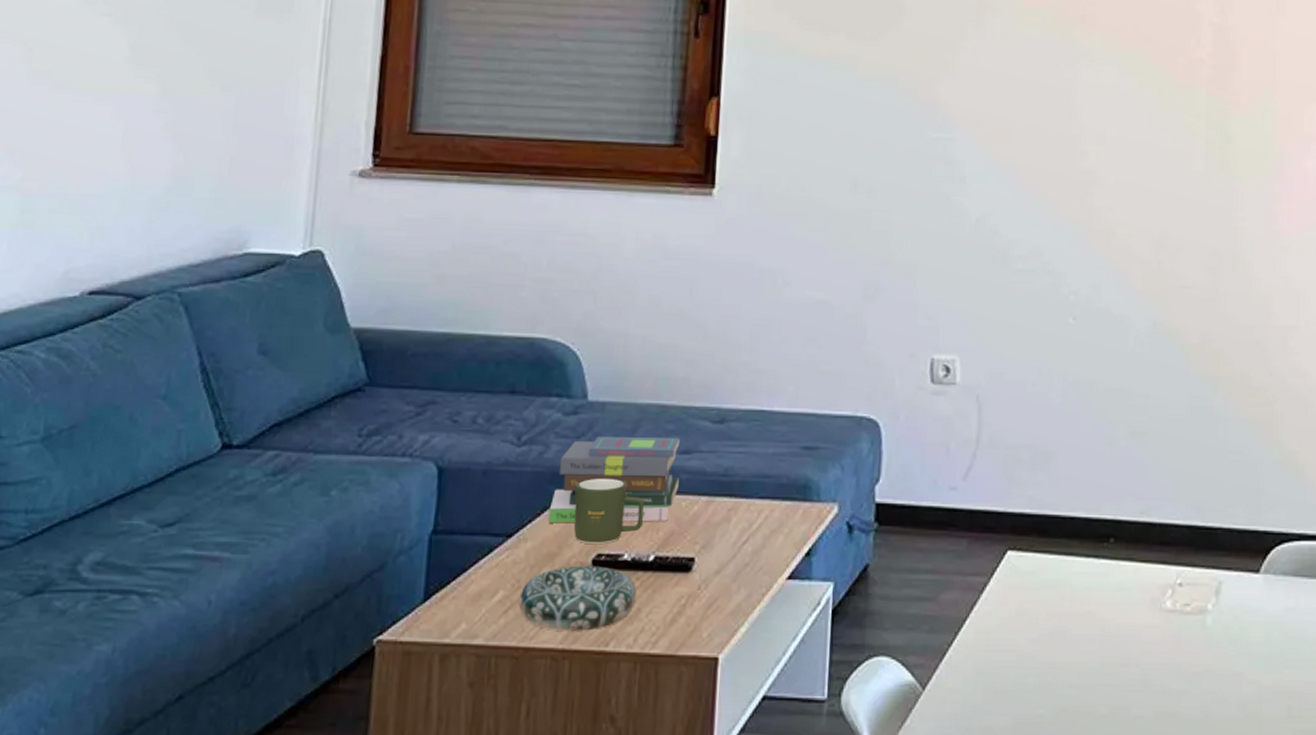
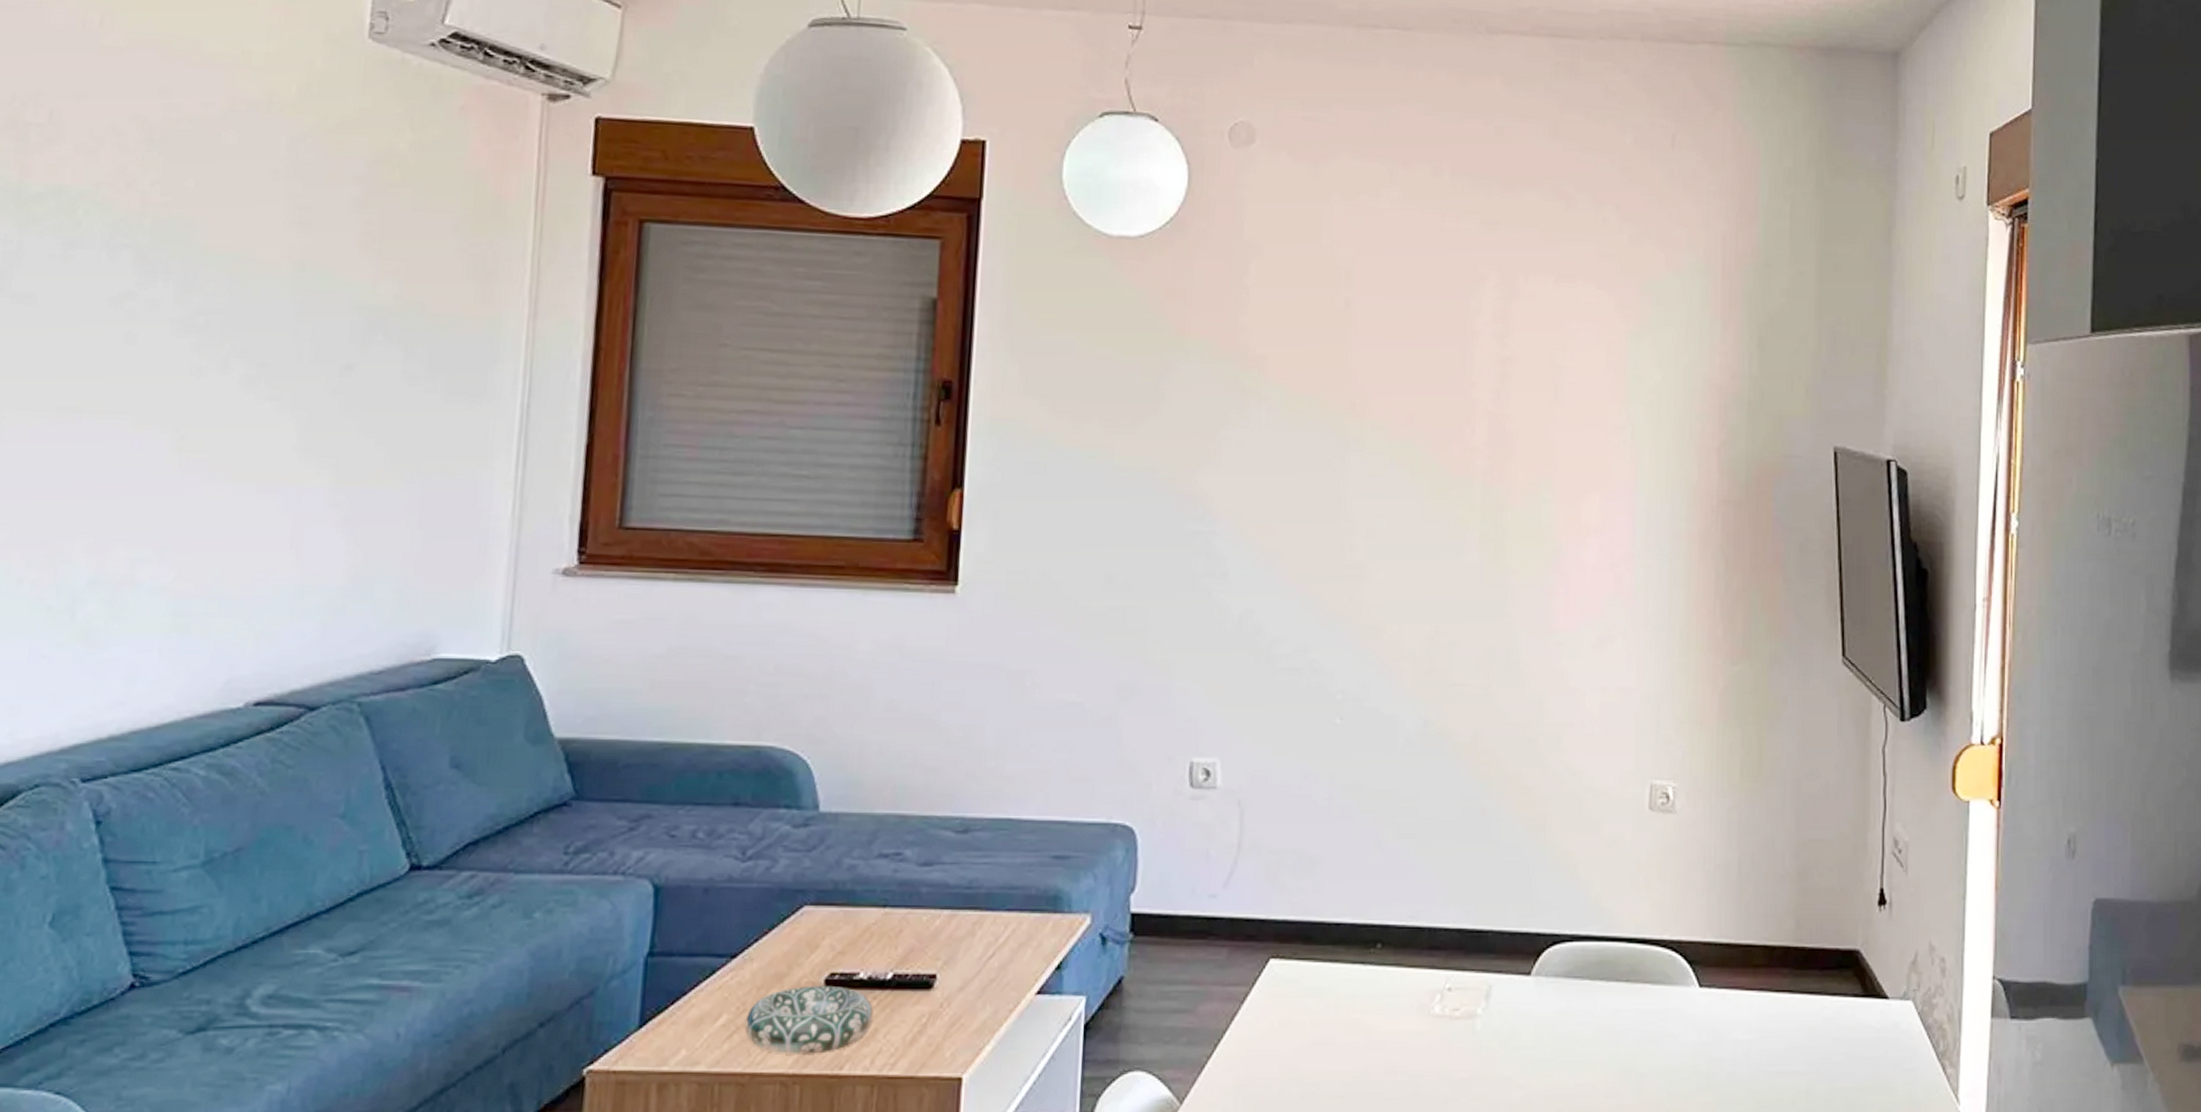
books: present [548,437,680,524] -> none [776,848,920,942]
mug: present [574,477,644,545] -> none [804,893,881,964]

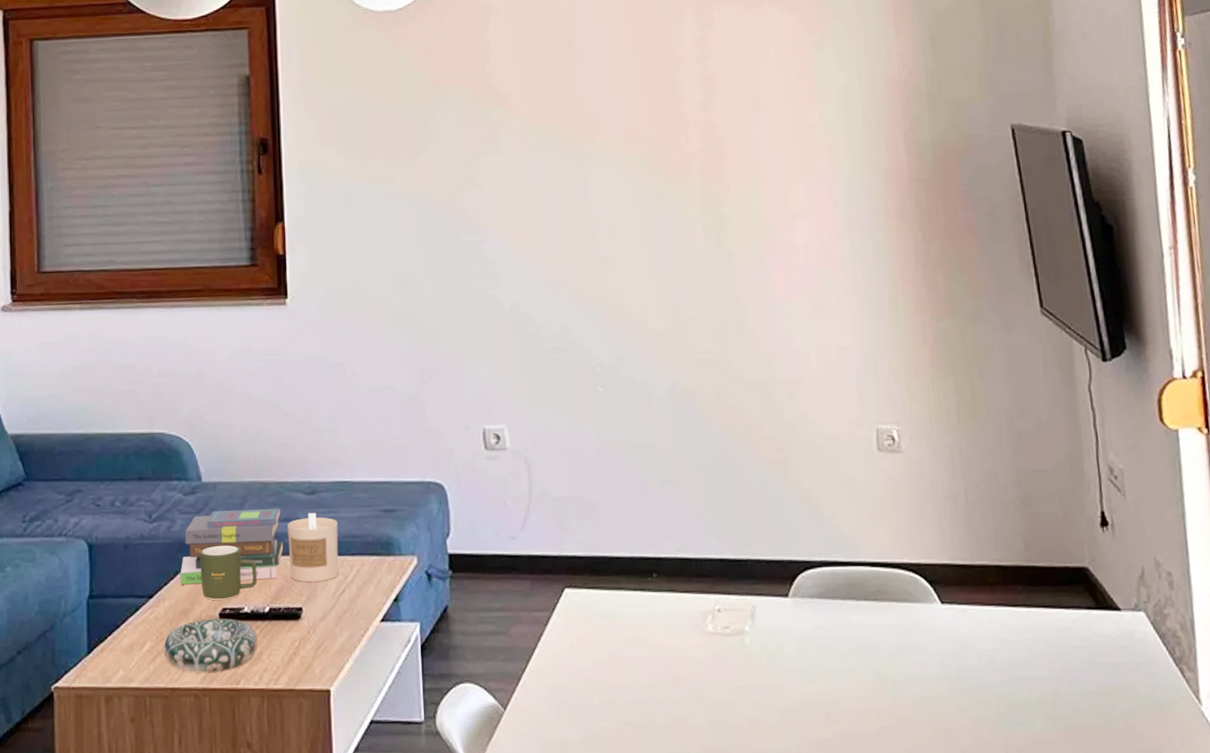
books: none [776,848,920,942] -> present [180,508,283,585]
mug: none [804,893,881,964] -> present [199,545,258,601]
candle: none [925,855,994,944] -> present [287,512,339,583]

